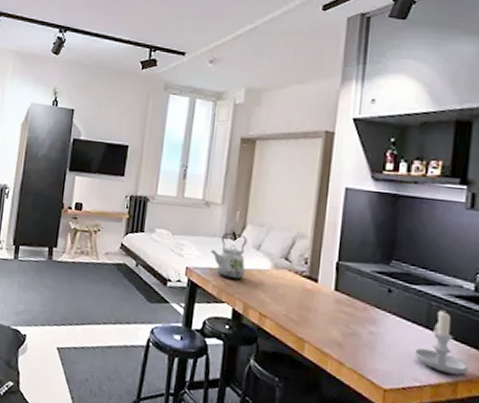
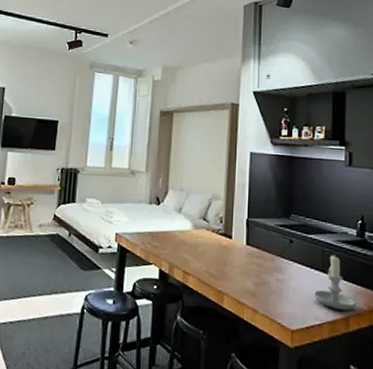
kettle: present [211,233,247,280] -> none [138,199,170,242]

